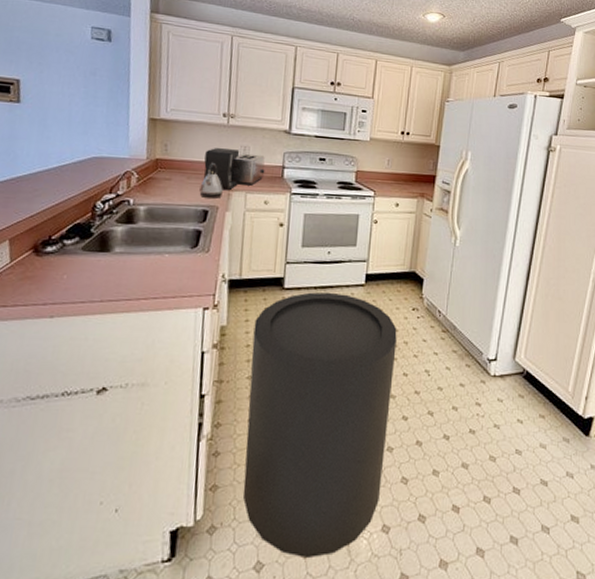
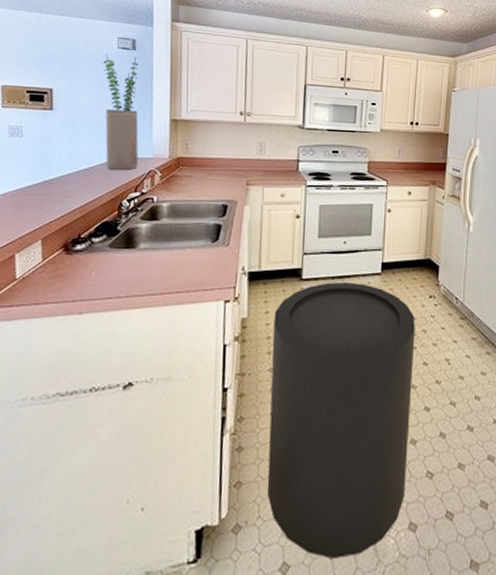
vase: none [75,44,115,171] -> present [103,54,139,171]
kettle: present [199,162,223,199] -> none [219,158,241,193]
coffee maker: present [204,148,240,190] -> none [223,145,257,184]
toaster: present [230,153,265,186] -> none [247,149,281,180]

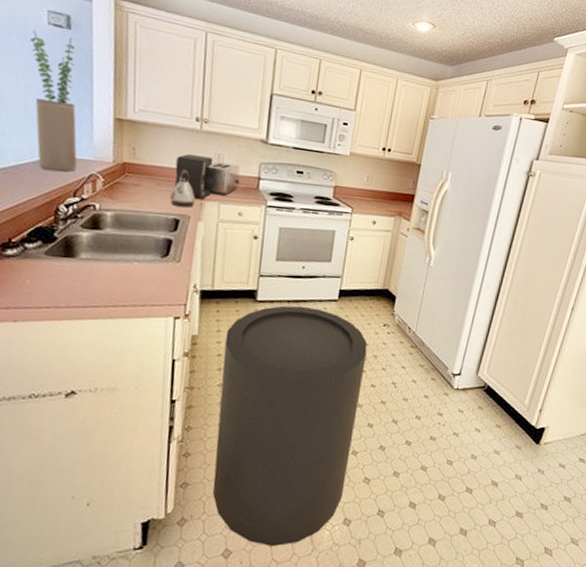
kettle: none [219,158,241,193] -> present [170,169,196,208]
coffee maker: none [223,145,257,184] -> present [175,154,214,199]
toaster: none [247,149,281,180] -> present [202,161,240,196]

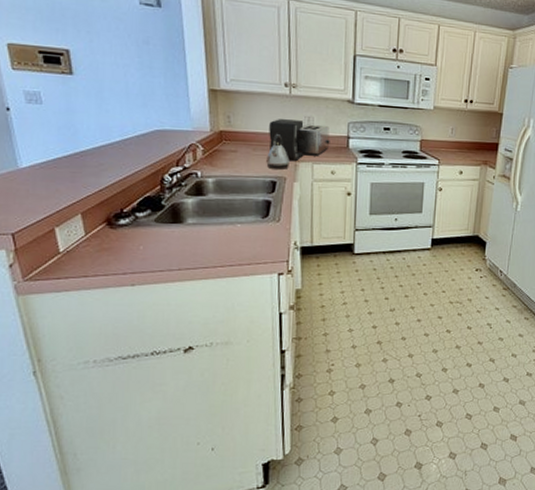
vase: present [30,30,78,172] -> none [124,10,178,144]
trash can: present [213,305,368,546] -> none [325,256,462,480]

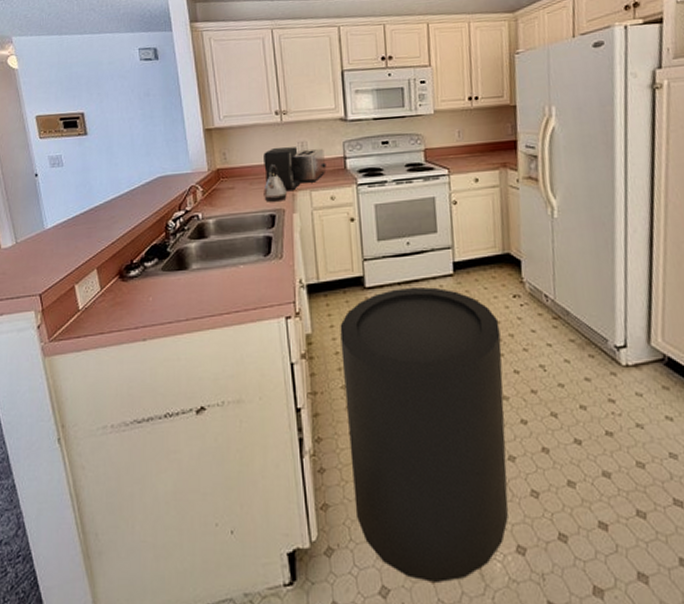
trash can: none [325,256,462,480] -> present [340,286,509,582]

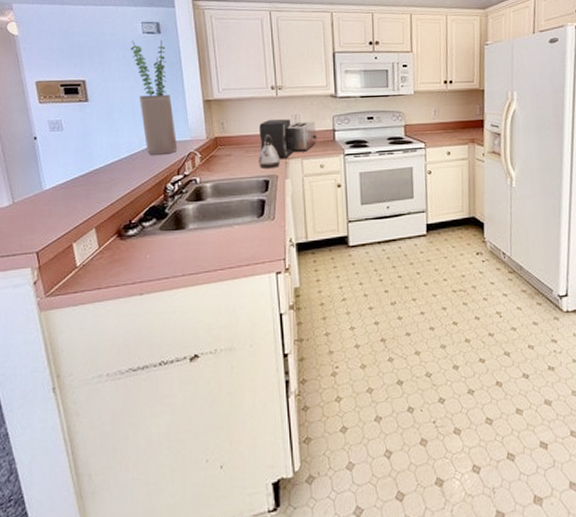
vase: none [128,67,179,191] -> present [130,40,178,156]
trash can: present [340,286,509,582] -> none [325,245,467,501]

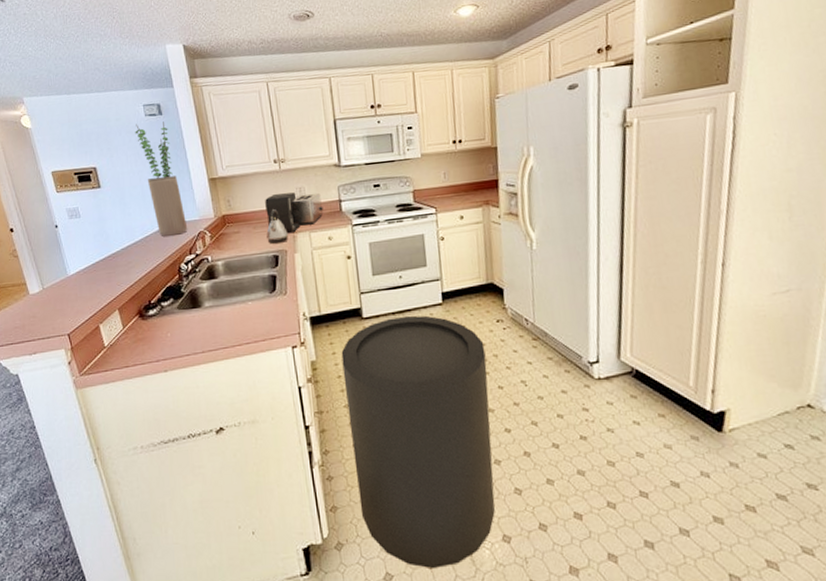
trash can: none [325,245,467,501] -> present [341,315,495,568]

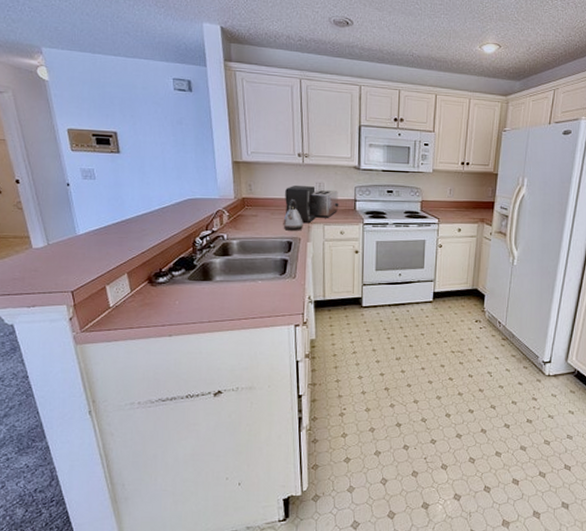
vase: present [135,121,188,237] -> none [162,96,207,211]
trash can: present [341,315,495,568] -> none [338,308,463,518]

